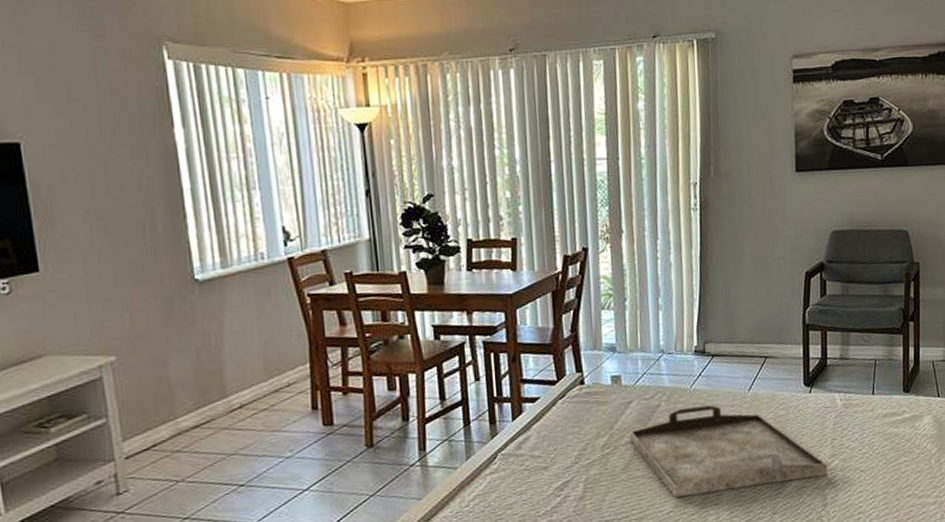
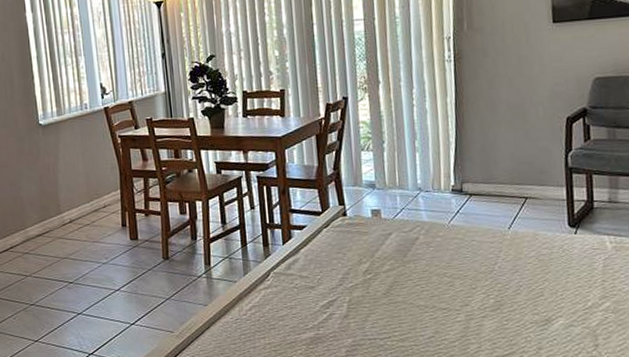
serving tray: present [629,405,828,497] -> none [390,240,599,324]

